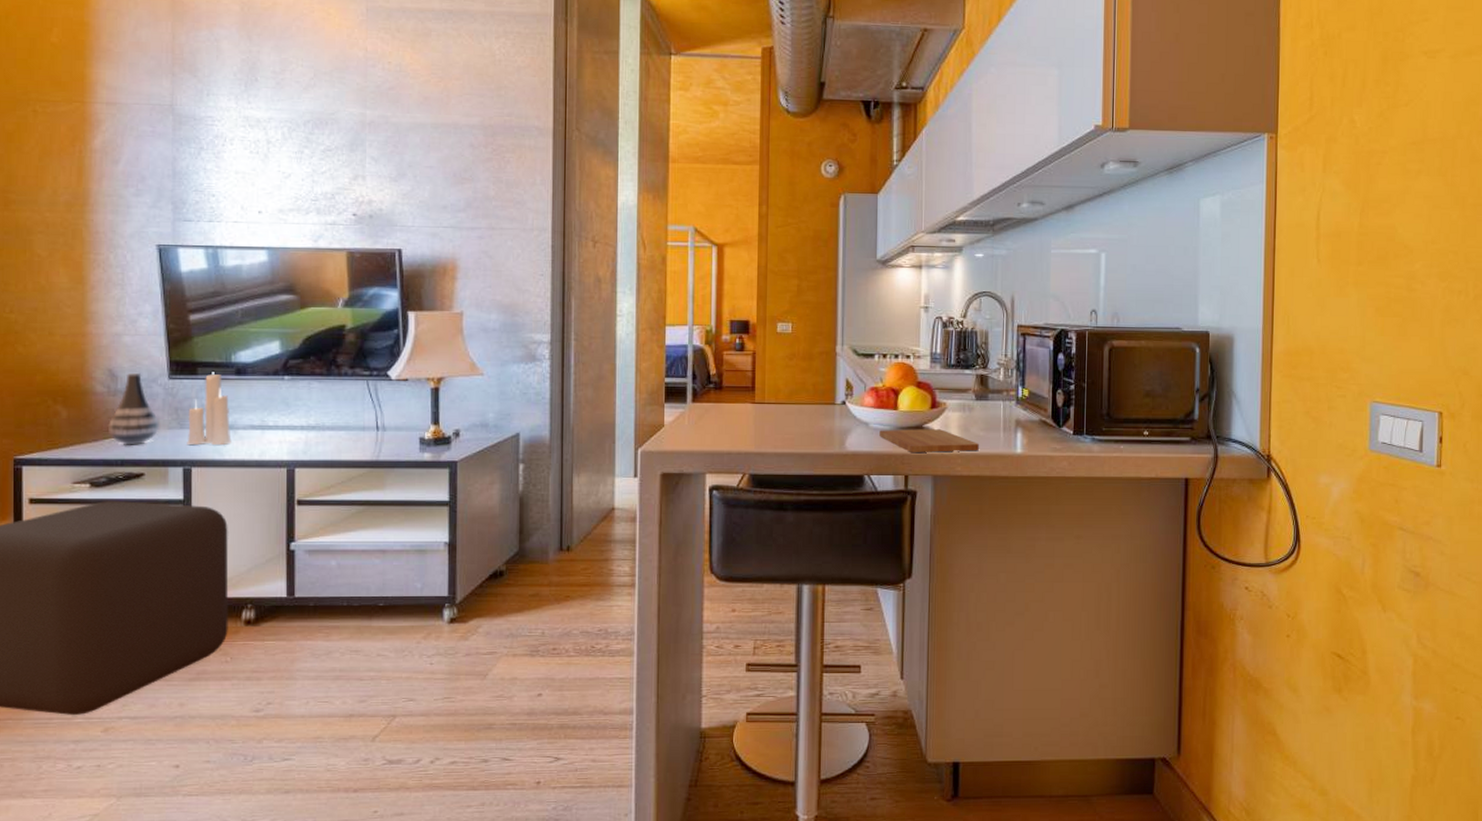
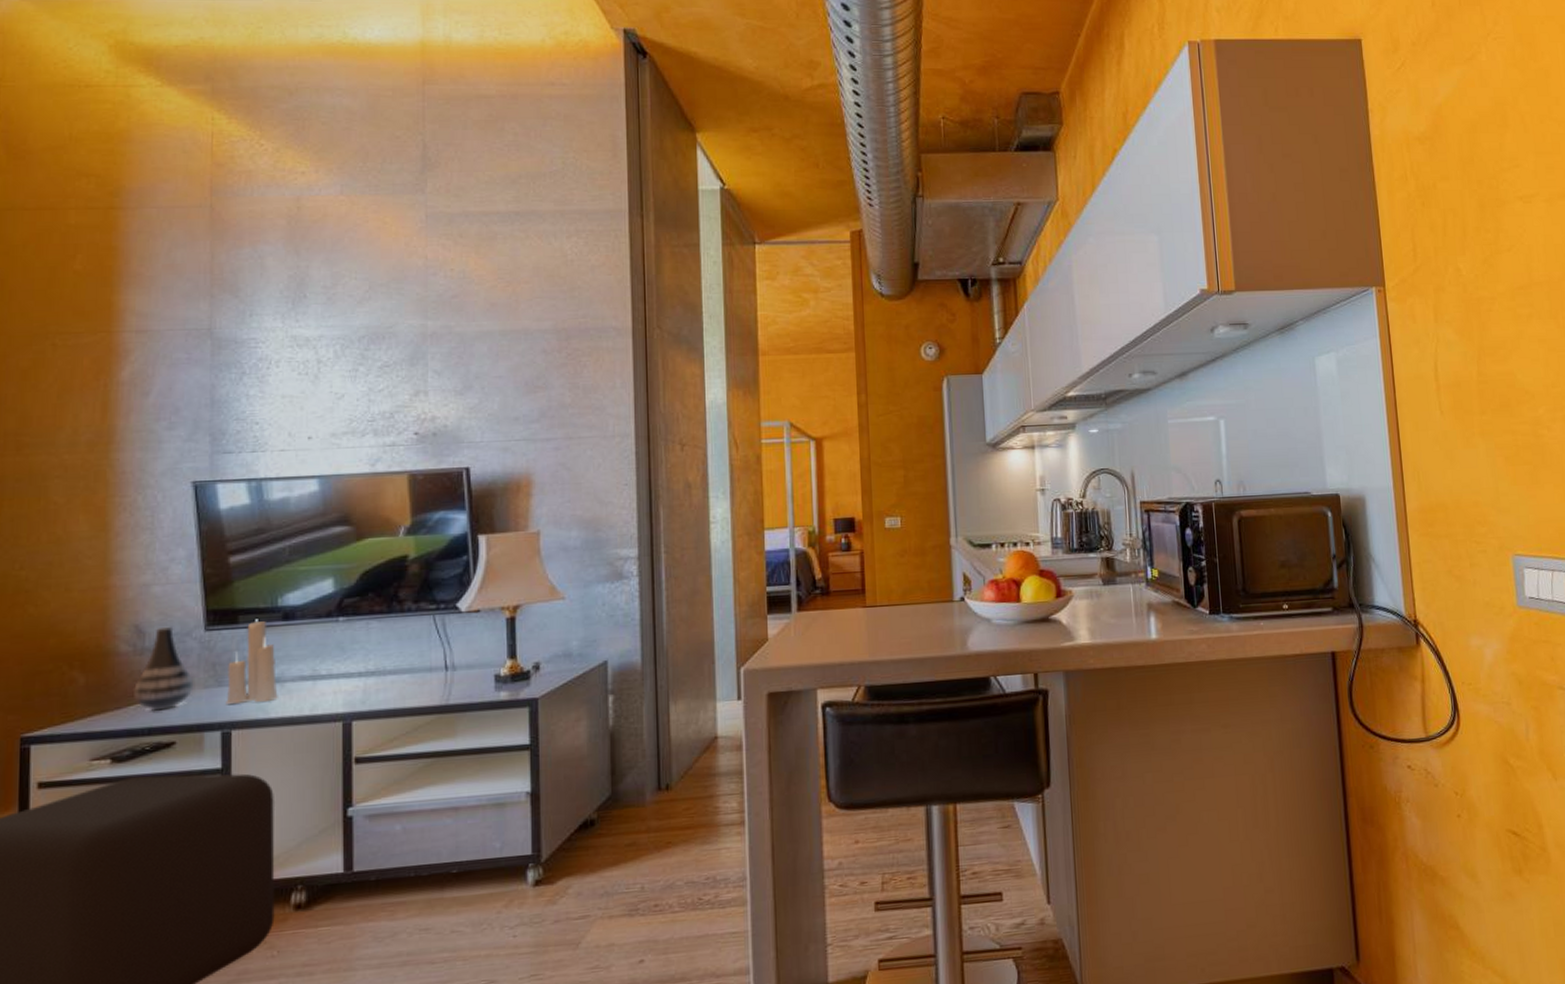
cutting board: present [879,429,979,452] -> none [1003,619,1111,648]

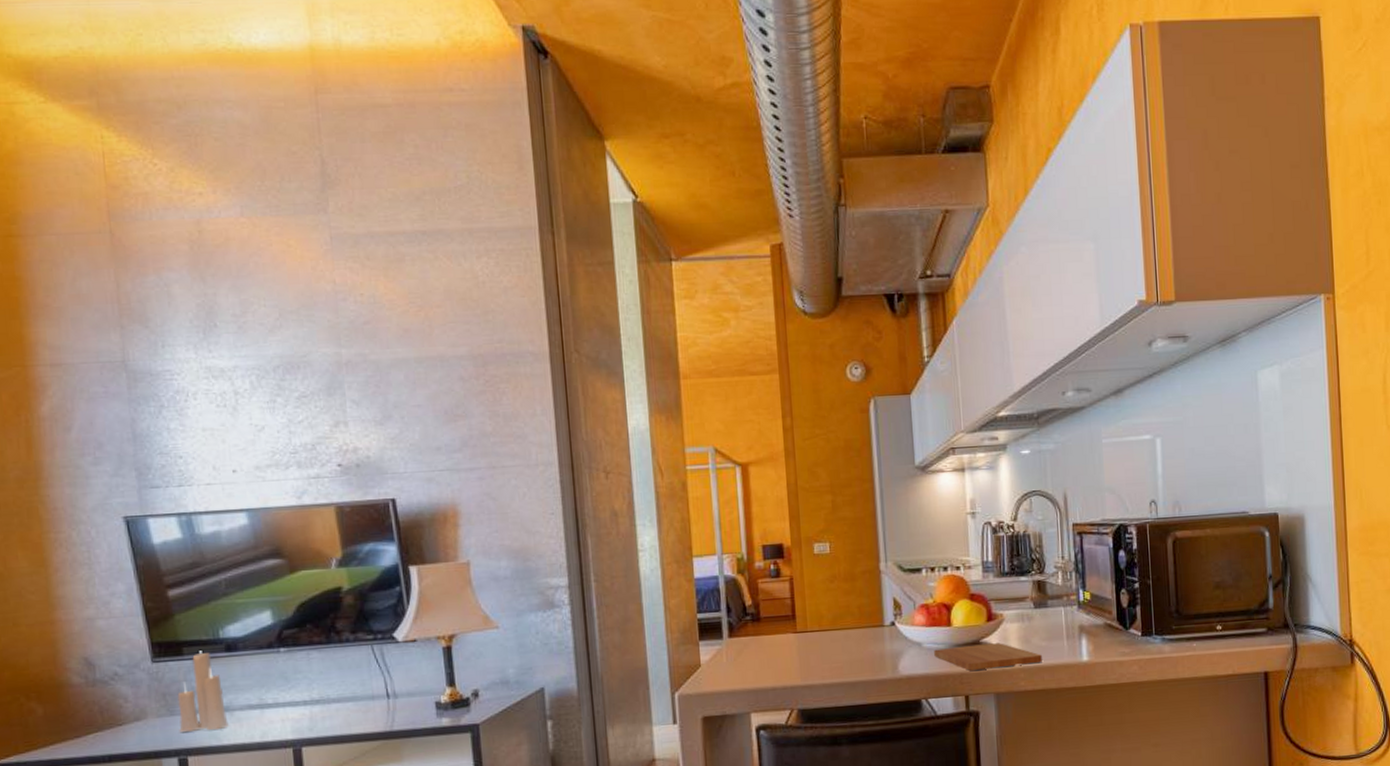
vase: present [132,627,194,712] -> none [89,659,147,740]
cutting board: none [1003,619,1111,648] -> present [934,643,1042,671]

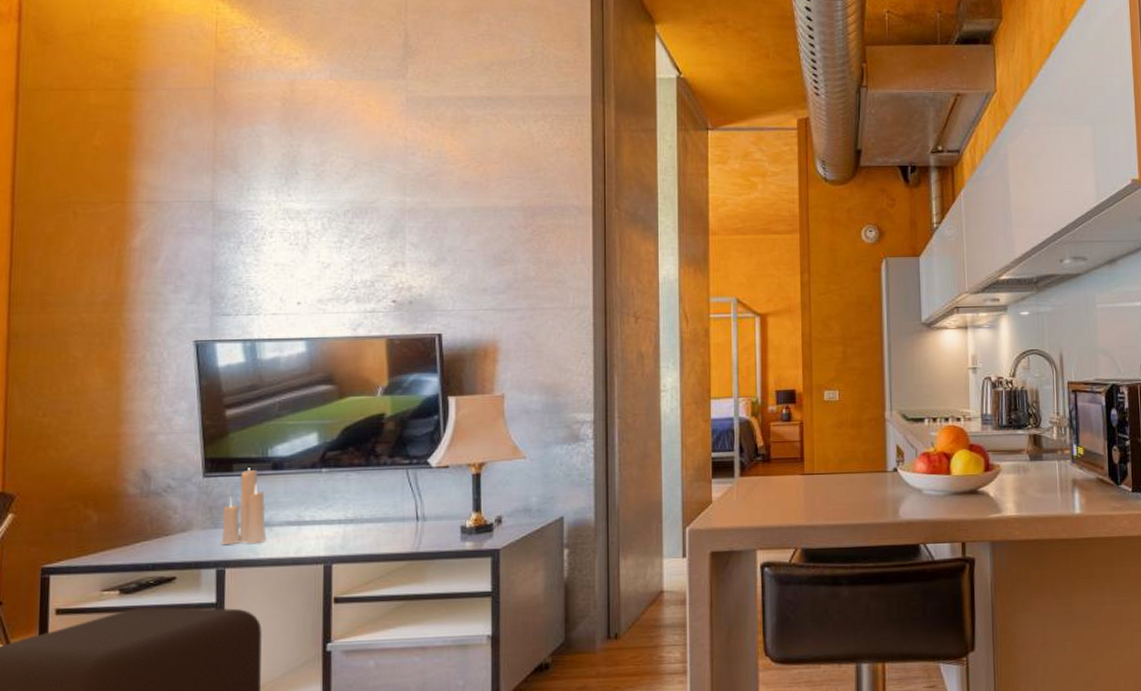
cutting board: present [934,643,1042,671] -> none [933,493,1036,518]

